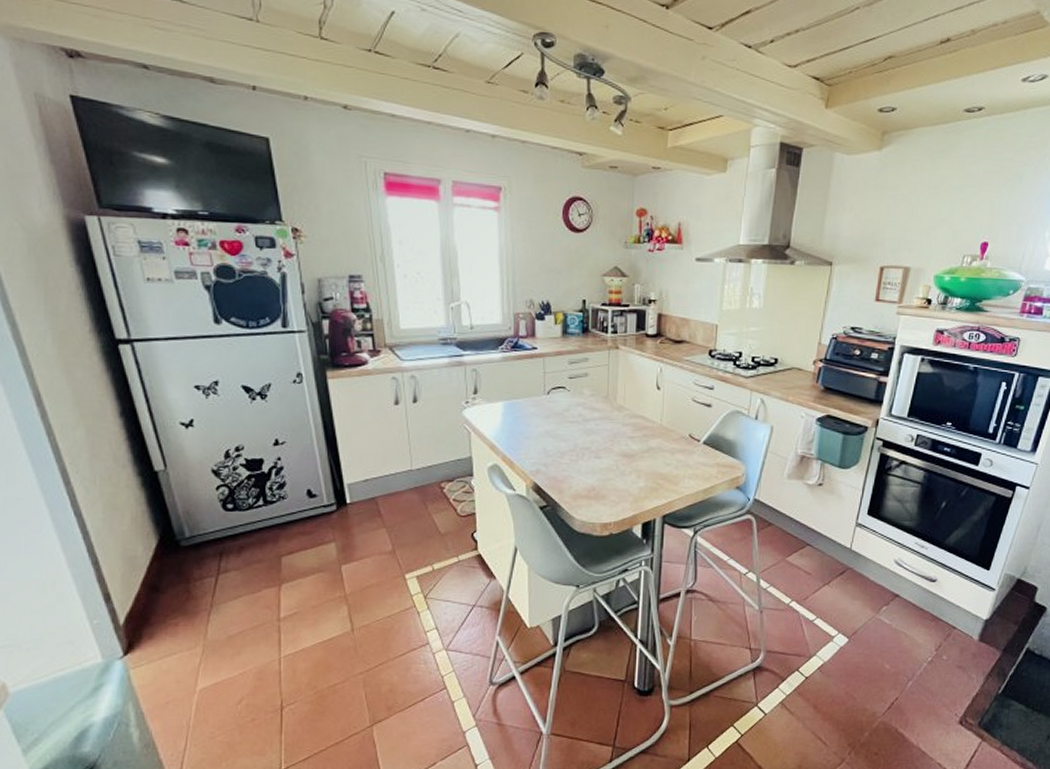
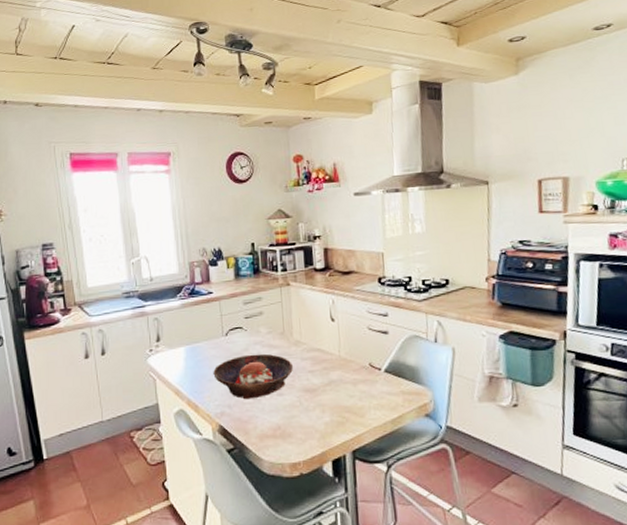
bowl: none [531,415,613,460] -> present [213,353,293,400]

